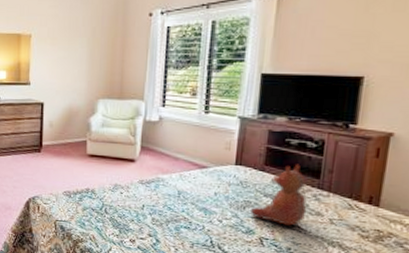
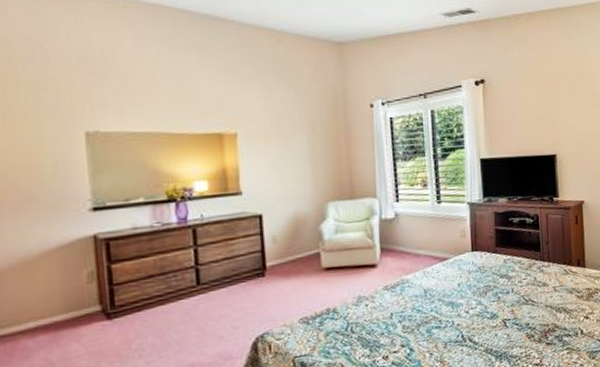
stuffed bear: present [251,164,307,226] -> none [492,240,536,302]

